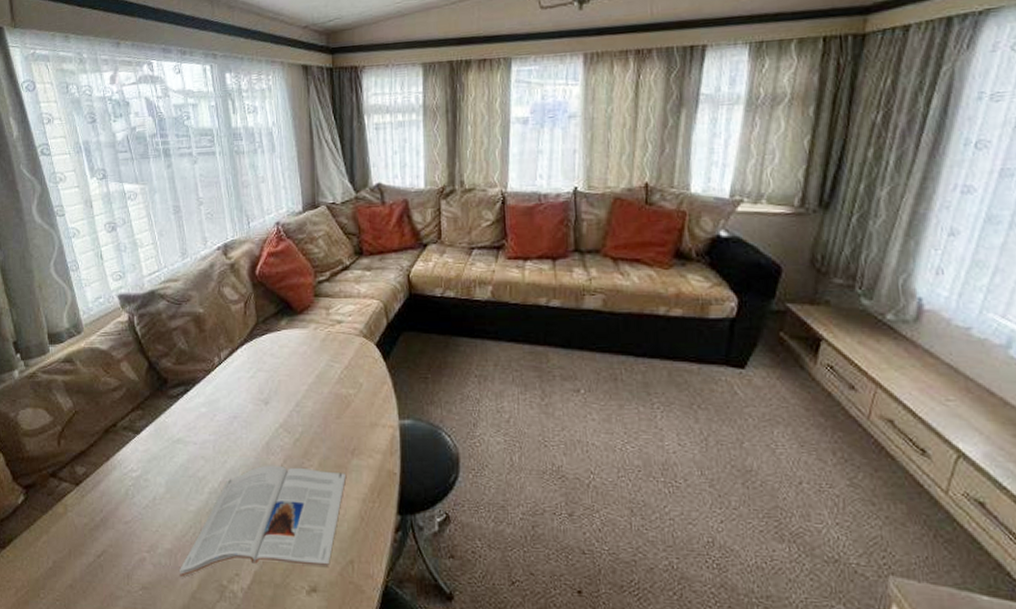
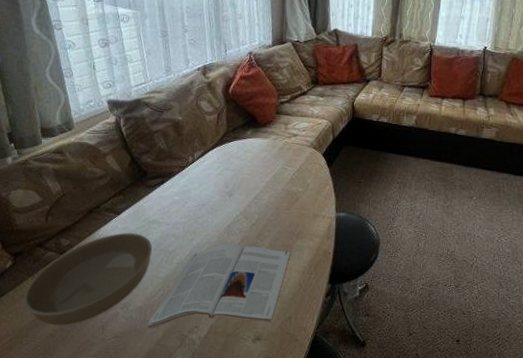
bowl: none [38,455,179,574] -> present [23,232,152,326]

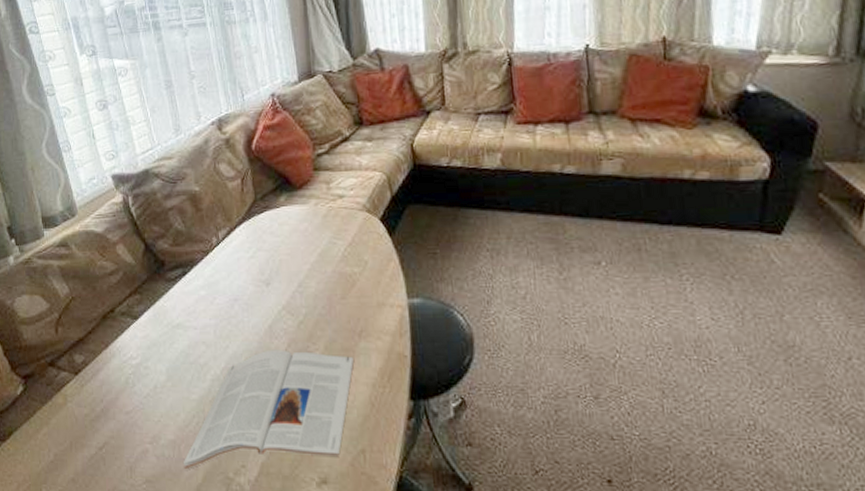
bowl: present [23,232,152,326] -> none [38,341,180,468]

